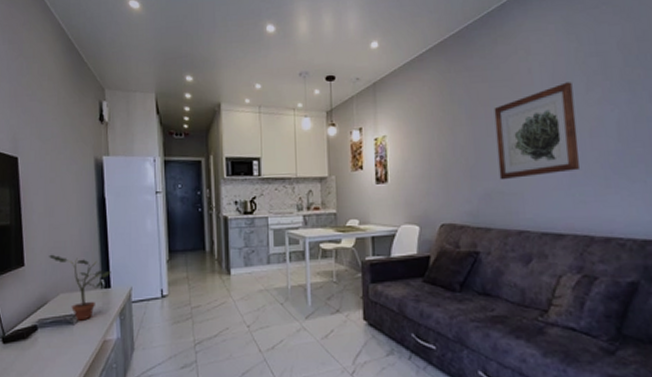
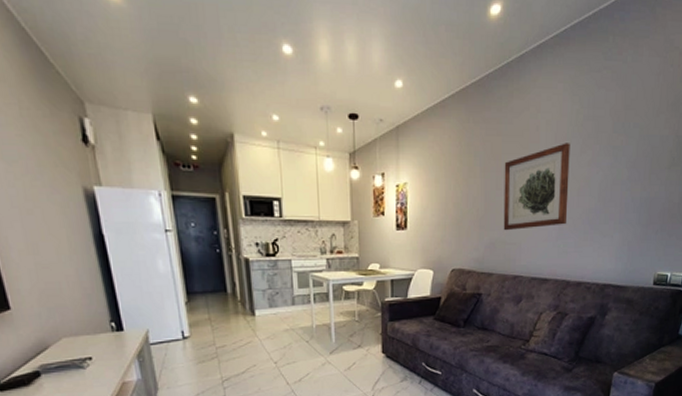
potted plant: present [49,254,111,321] -> none [41,296,122,365]

